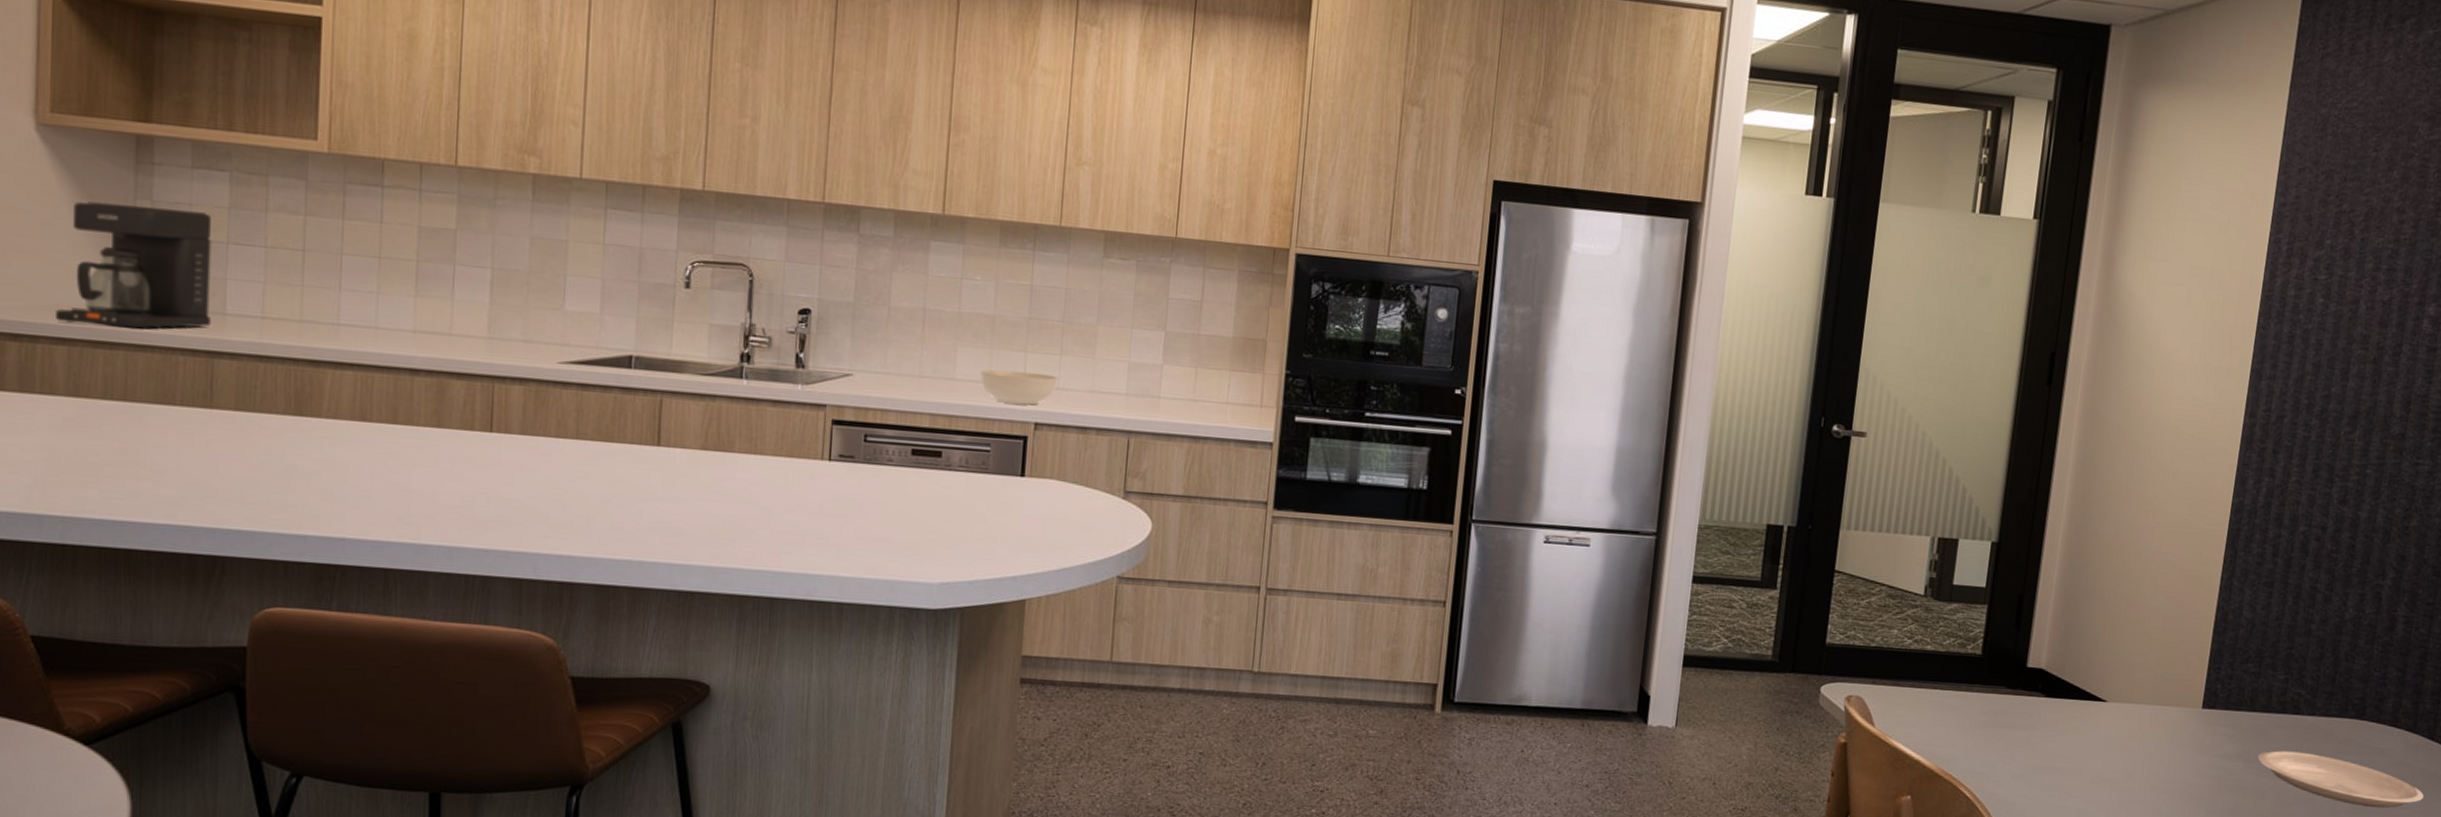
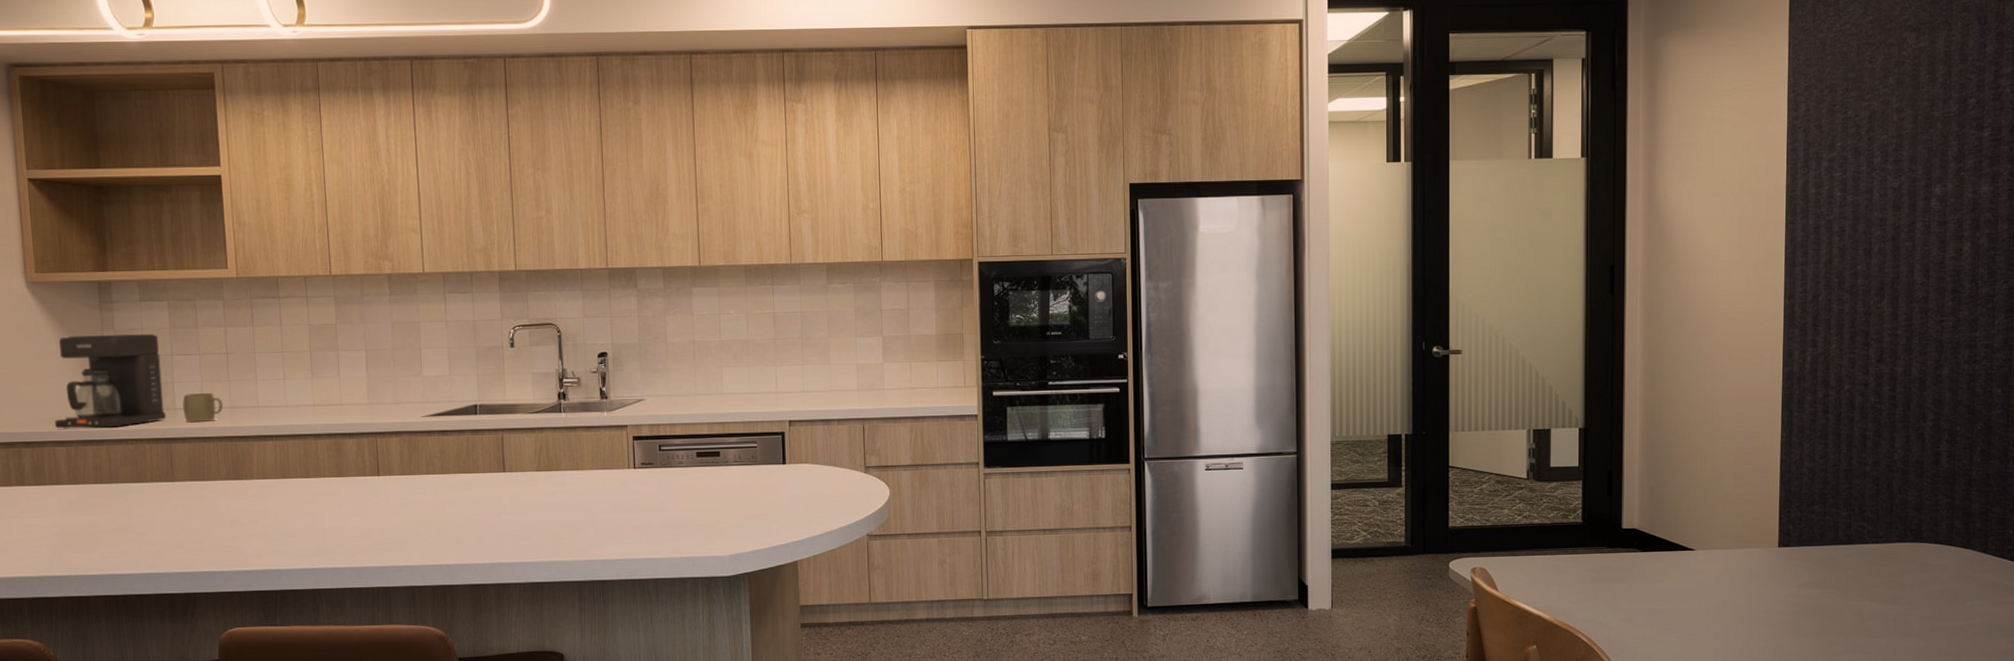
mug: none [235,296,291,336] -> present [182,393,223,422]
bowl: present [980,369,1058,406] -> none [742,381,803,408]
plate: present [2257,750,2424,808] -> none [1832,575,1985,615]

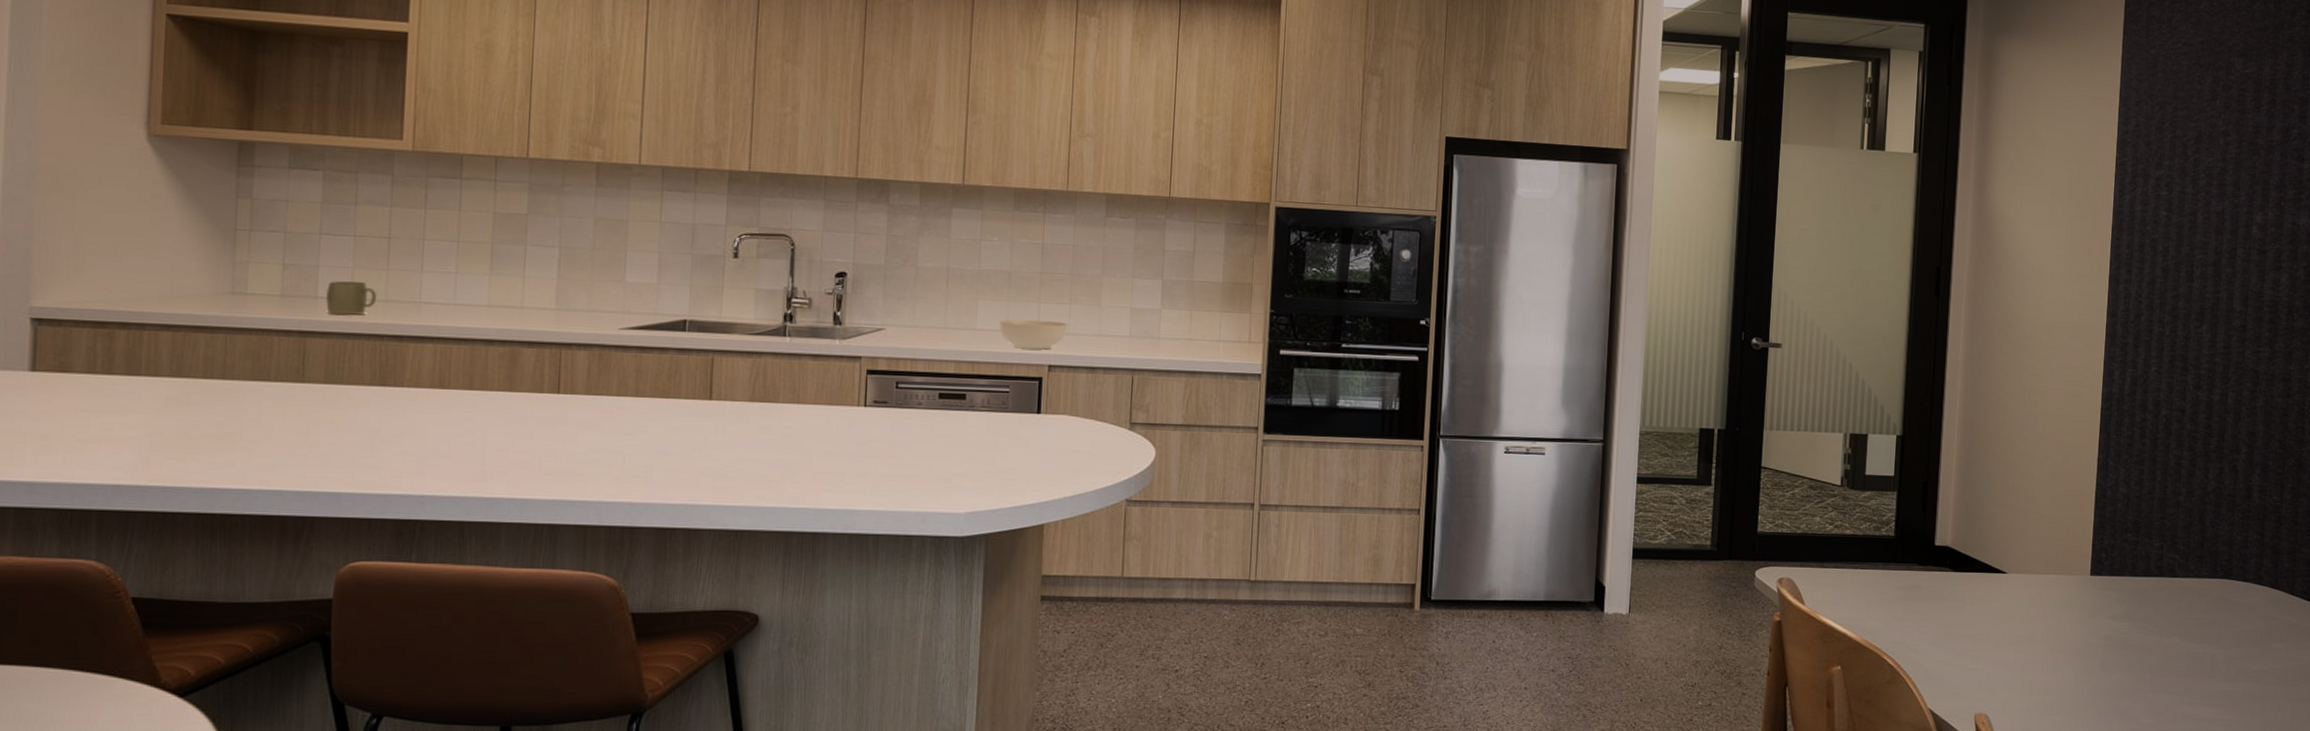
coffee maker: present [54,334,166,429] -> none [160,202,306,313]
bowl: none [742,381,803,408] -> present [998,319,1068,350]

